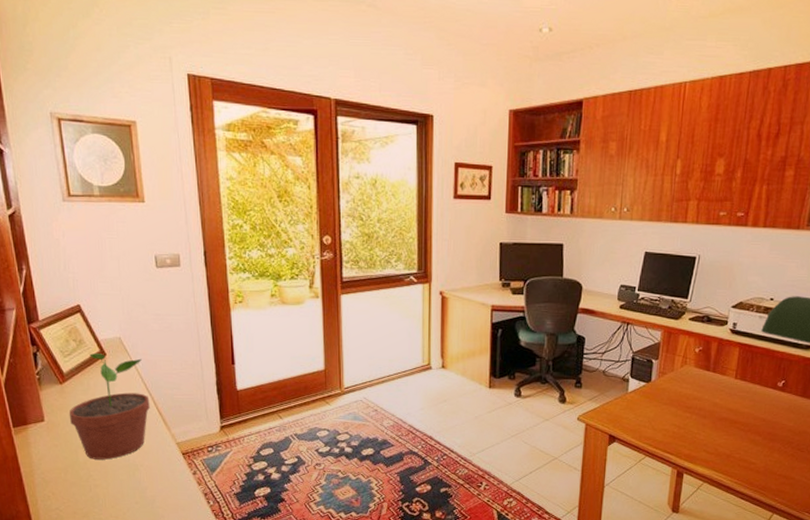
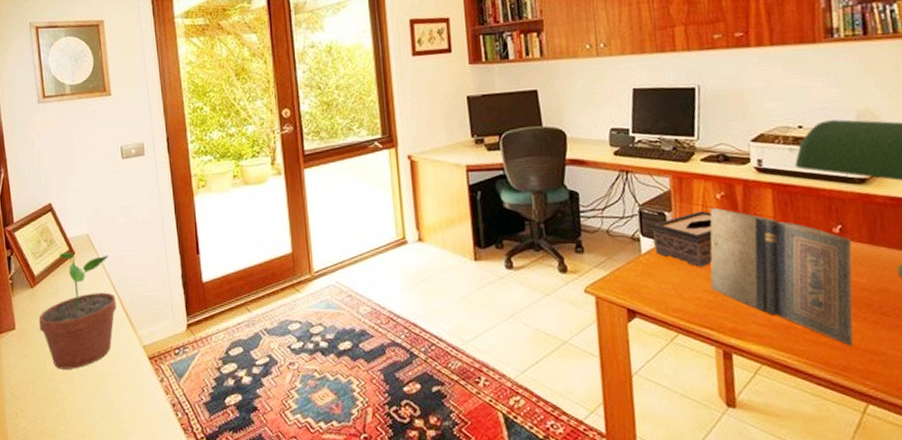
tissue box: none [639,361,689,406] -> present [653,211,713,267]
book: none [677,359,790,472] -> present [710,207,854,346]

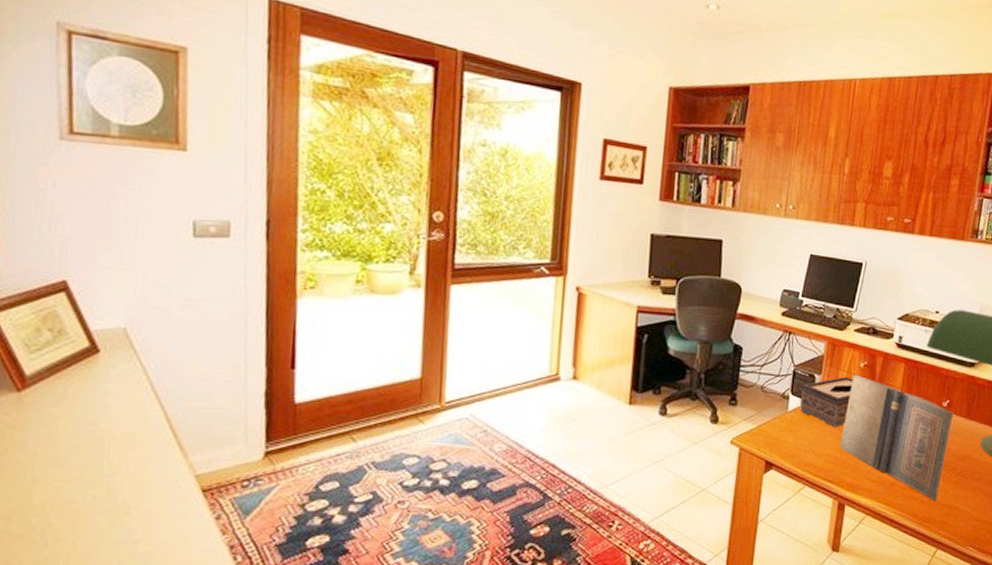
potted plant: present [38,252,117,369] -> none [25,349,161,501]

